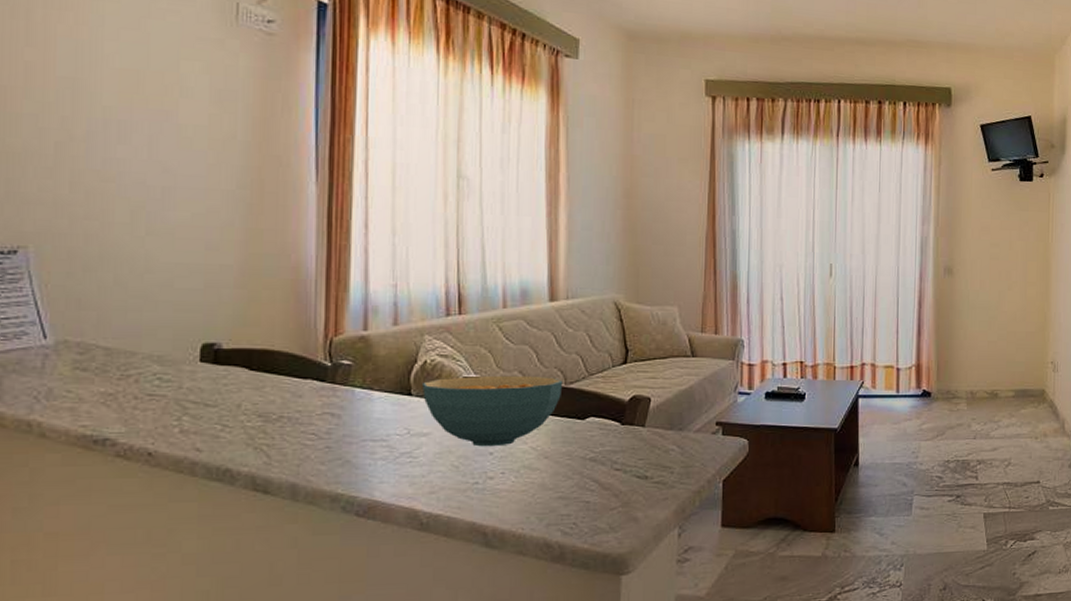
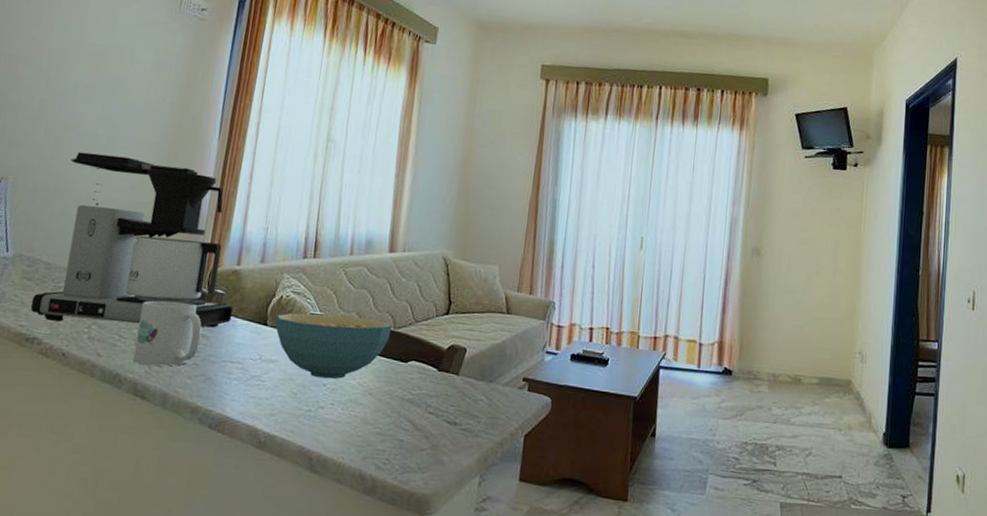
coffee maker: none [92,208,366,416] -> present [30,152,233,328]
mug: none [245,379,329,454] -> present [132,300,202,366]

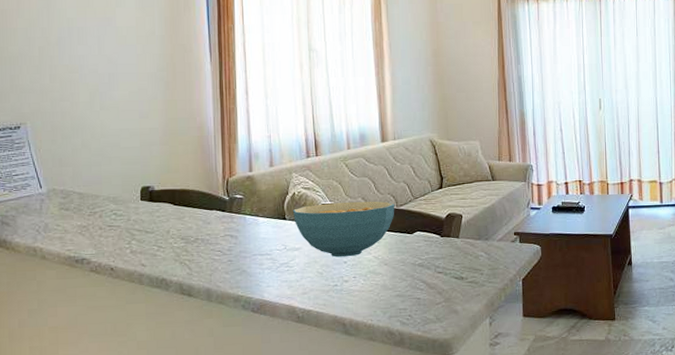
coffee maker: present [30,152,233,328] -> none [73,90,254,242]
mug: present [132,300,202,366] -> none [172,210,230,268]

